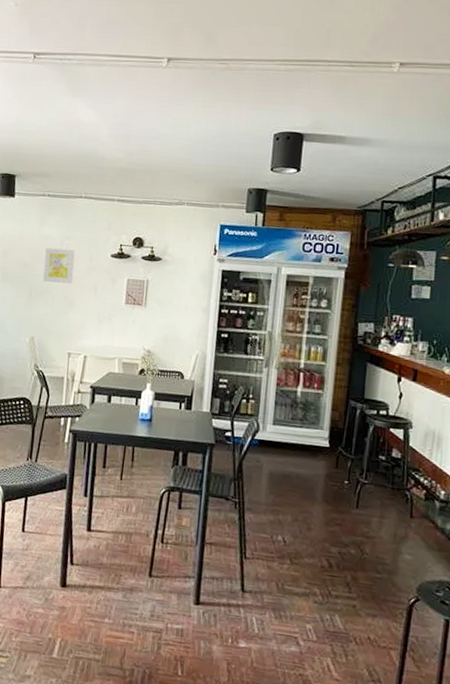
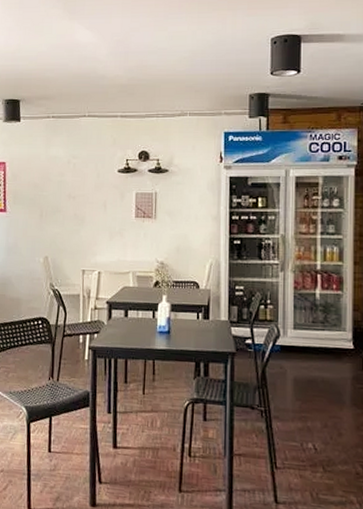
wall art: present [43,247,75,284] -> none [52,168,83,202]

